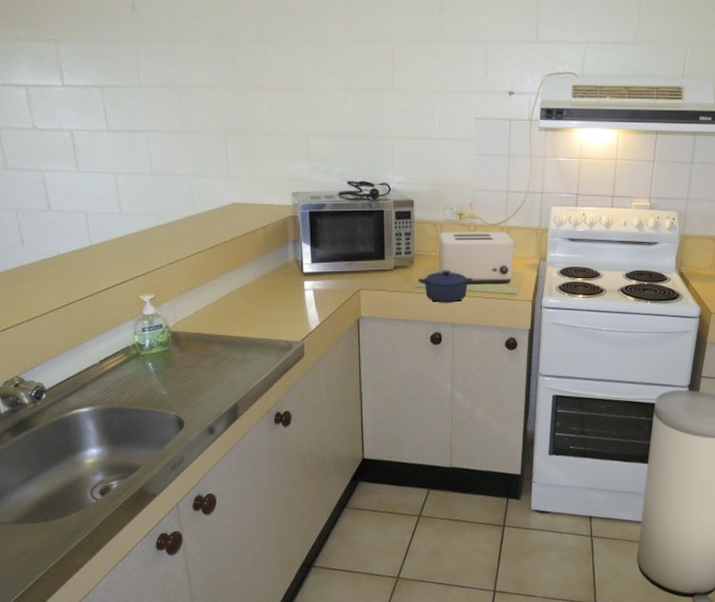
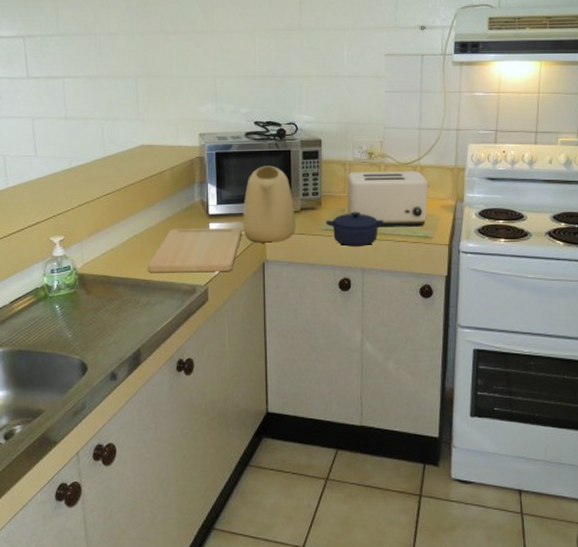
cutting board: none [243,286,337,329] -> present [148,228,242,272]
kettle: none [337,225,389,300] -> present [243,165,296,243]

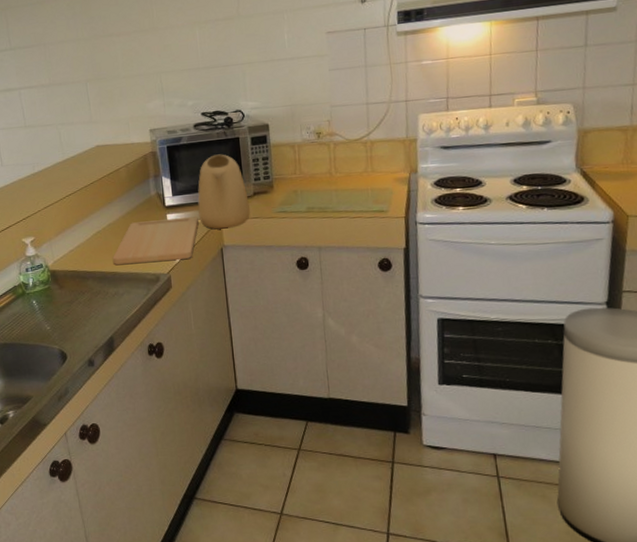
cooking pot: present [325,211,384,248] -> none [279,191,338,228]
toaster: present [347,171,430,226] -> none [297,146,382,204]

